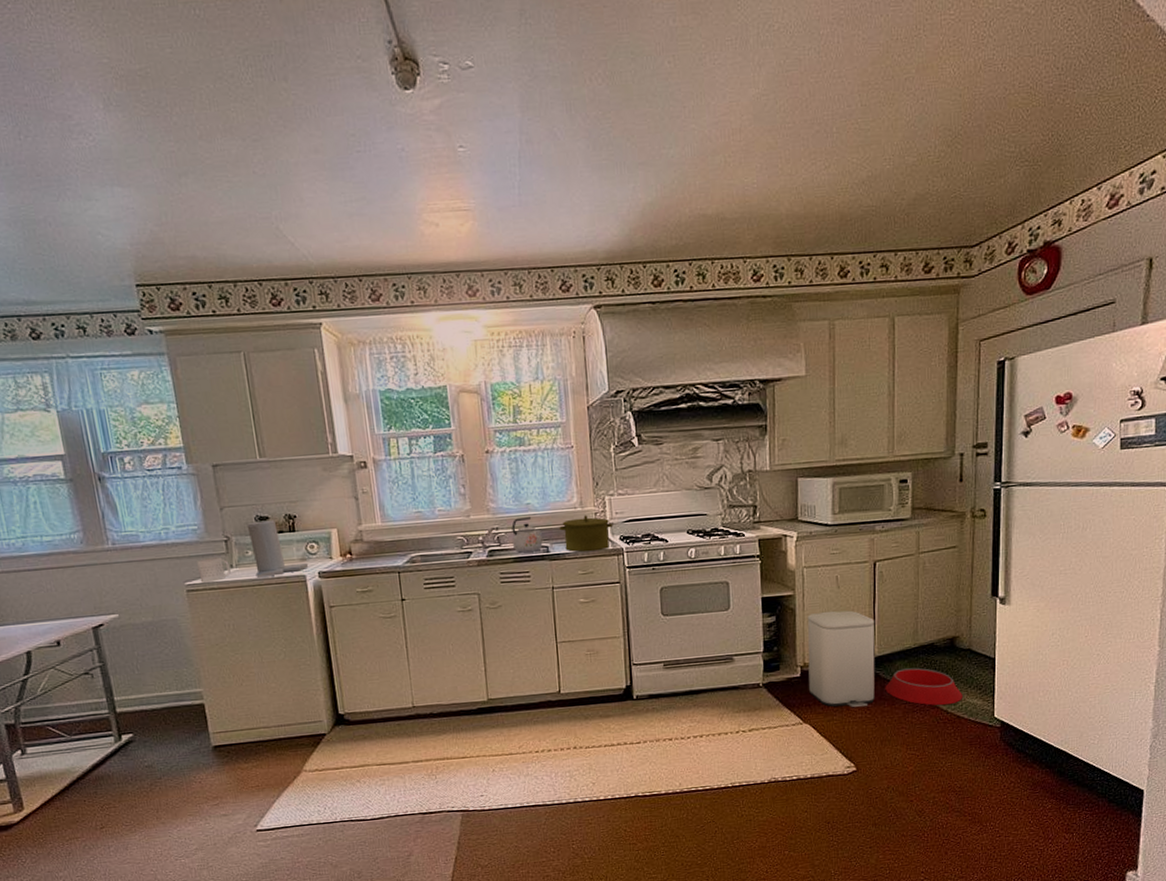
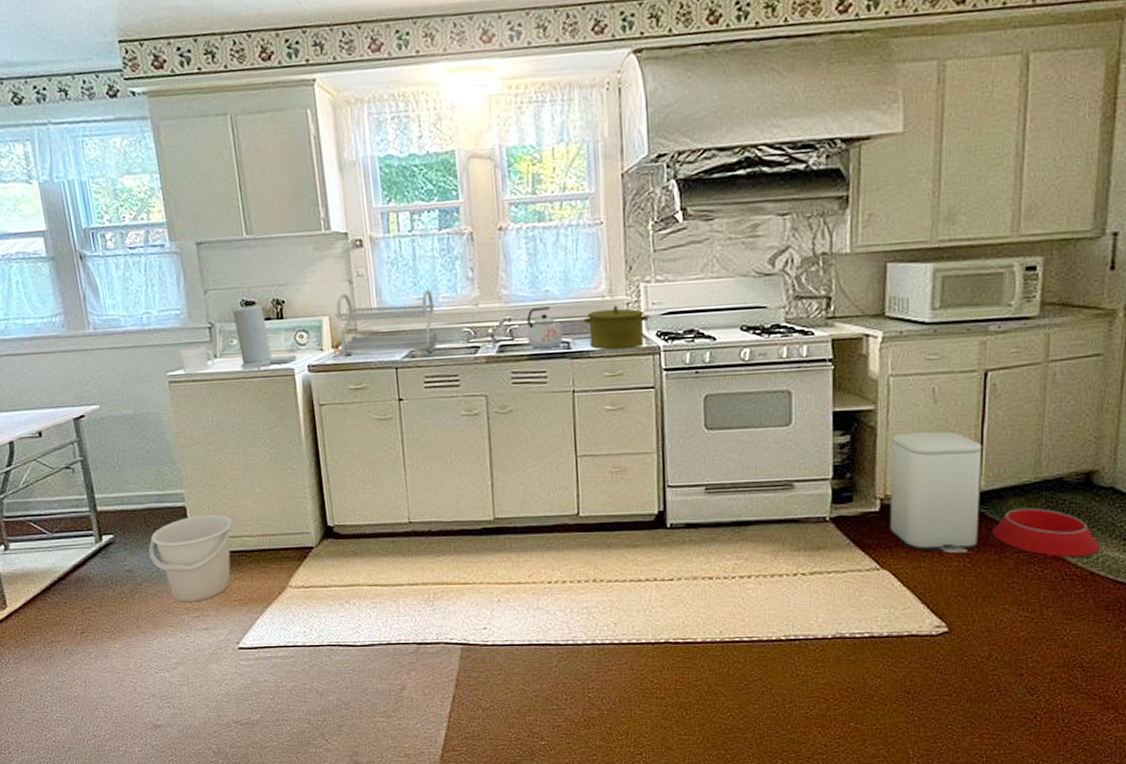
bucket: none [168,709,250,793] -> present [148,514,233,603]
dish rack: none [342,503,436,564] -> present [335,289,439,357]

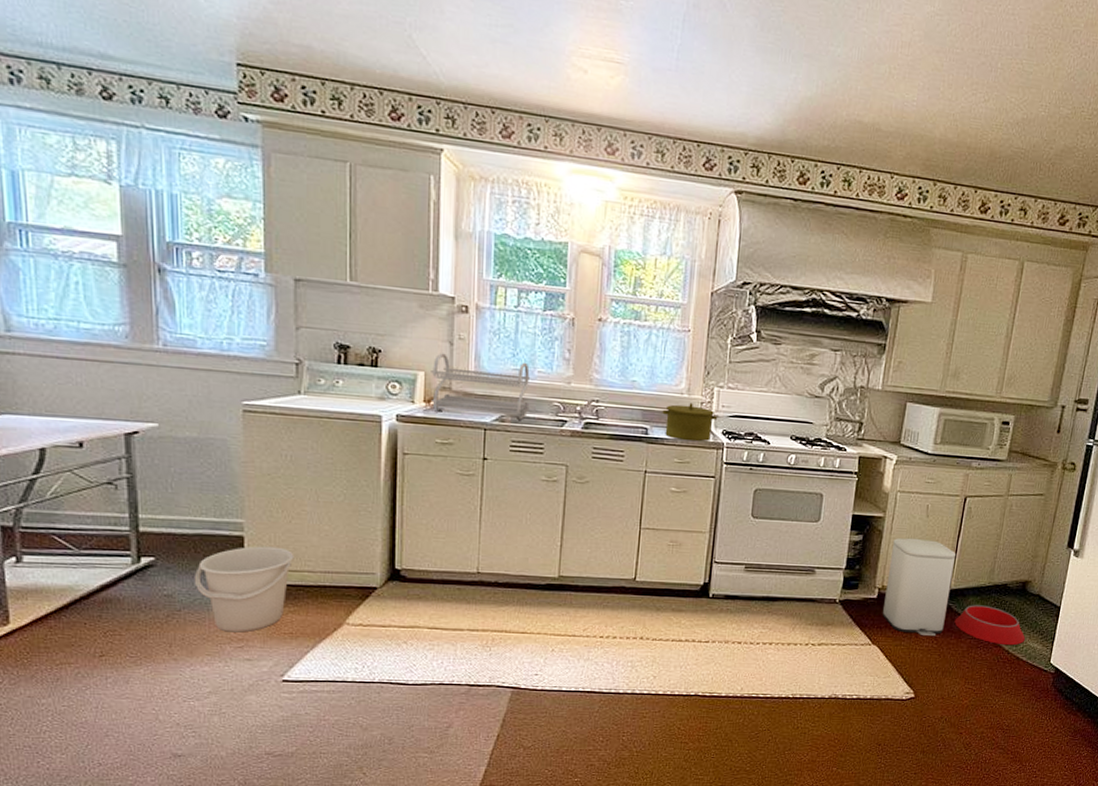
mug: present [179,346,215,374] -> none [260,378,297,406]
paper towel: present [231,305,298,370] -> none [324,348,387,412]
kettle: present [526,306,564,349] -> none [610,394,645,431]

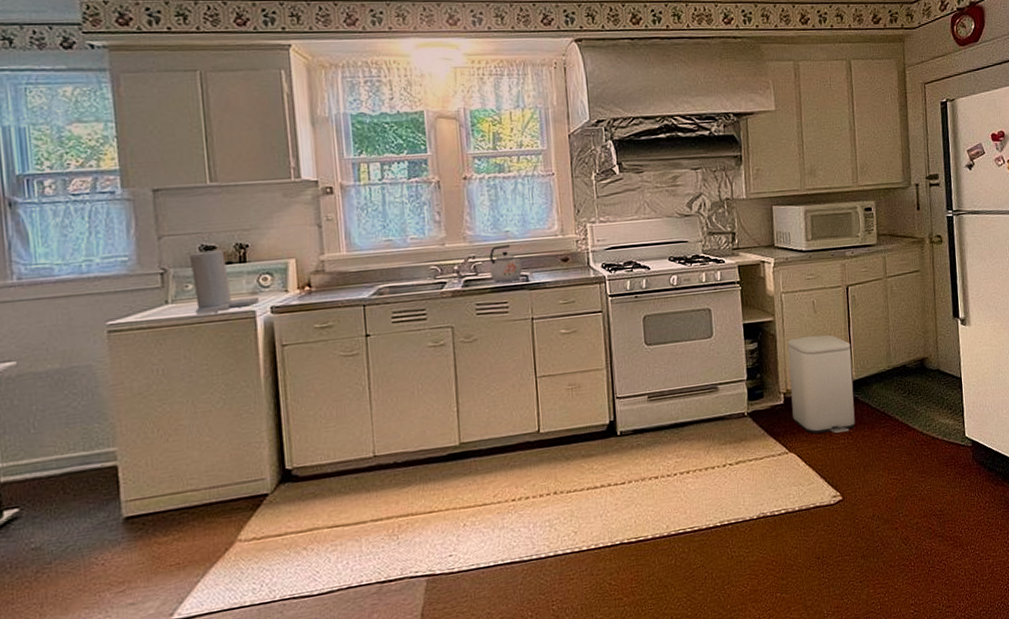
bucket: present [194,546,294,633] -> none [64,470,175,577]
paper towel: none [324,348,387,412] -> present [188,249,260,315]
dish rack: present [431,353,531,420] -> none [302,231,407,297]
kettle: none [610,394,645,431] -> present [489,245,522,282]
cooking pot: present [662,402,718,442] -> none [539,242,595,282]
pet bowl: present [954,605,1026,646] -> none [864,390,937,428]

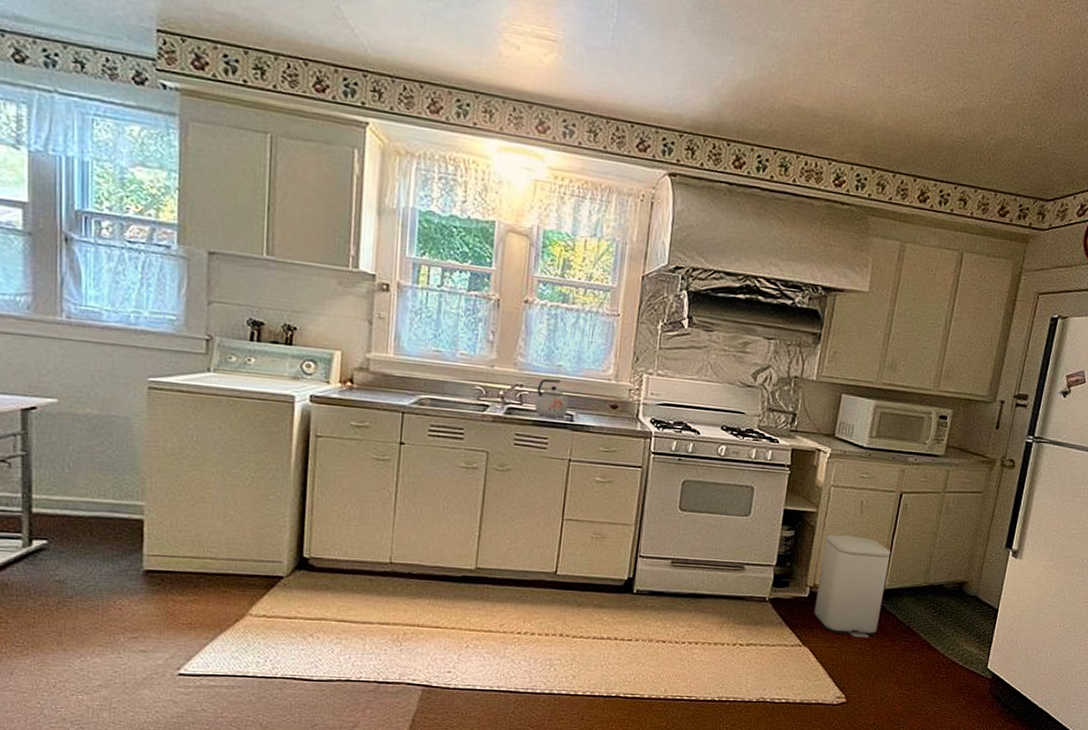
paper towel: present [188,249,260,315] -> none [235,325,301,391]

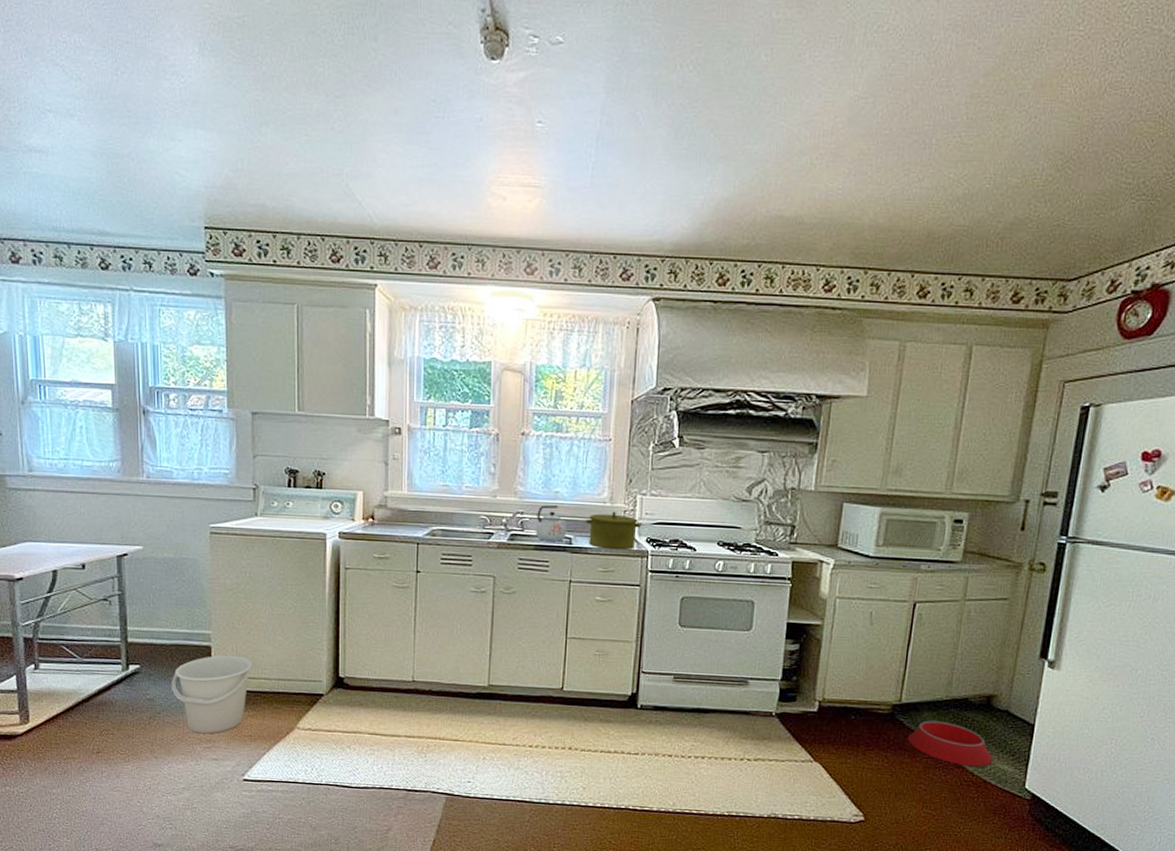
bucket: none [88,530,197,622] -> present [171,655,253,734]
cooking pot: none [588,389,647,431] -> present [585,511,642,551]
pedal bin: present [814,534,891,639] -> none [825,647,907,755]
pet bowl: none [888,606,962,649] -> present [907,720,994,767]

